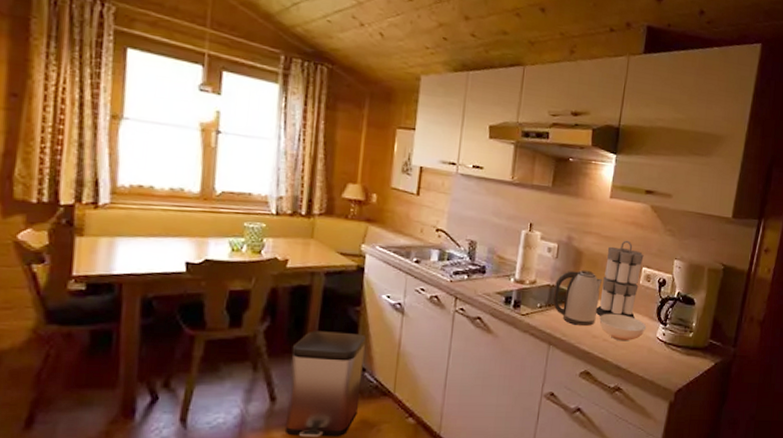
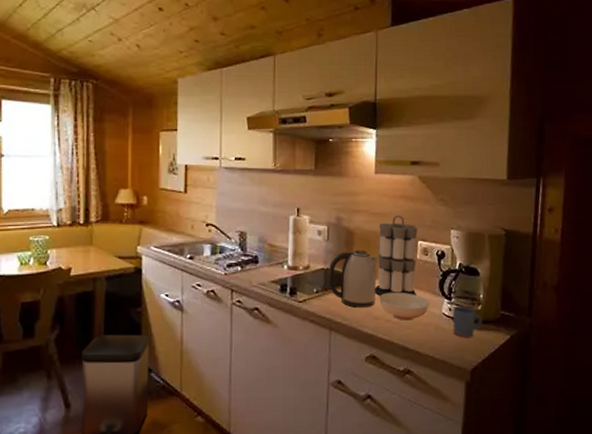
mug: none [664,331,692,362] -> present [453,305,482,338]

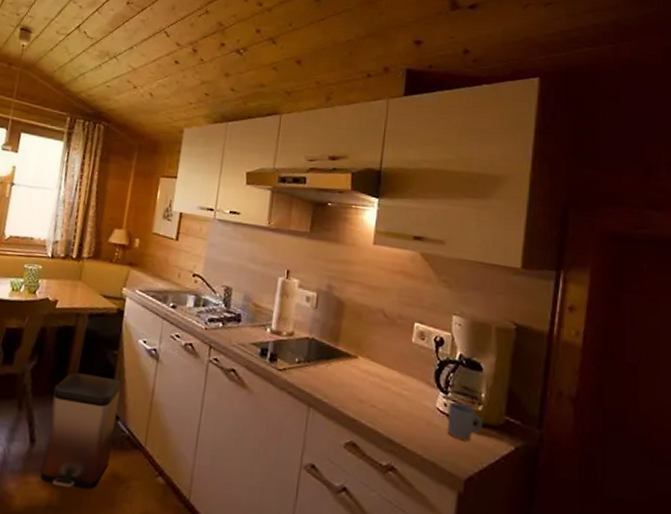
kettle: present [328,249,378,309] -> none [312,322,369,389]
spice rack: present [375,215,418,296] -> none [362,291,416,382]
bowl: present [379,292,430,321] -> none [366,374,423,410]

